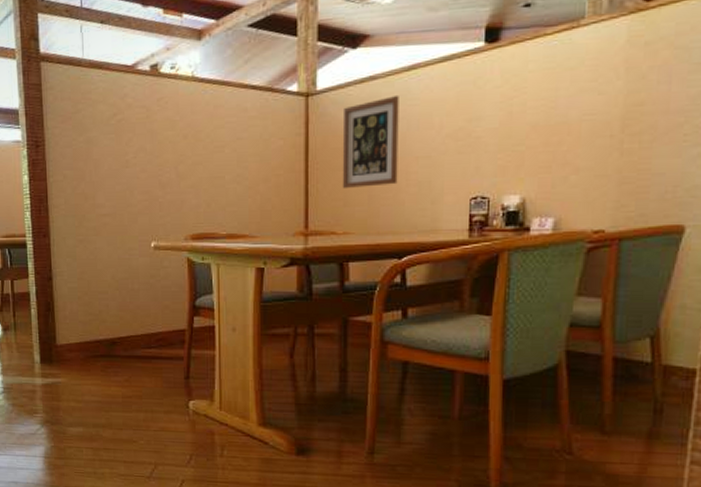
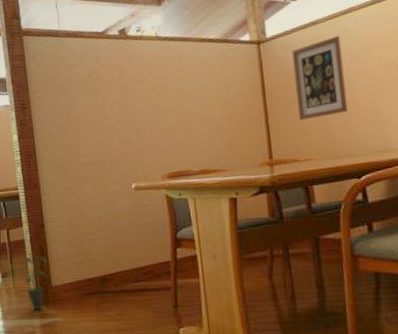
potted plant: none [29,308,52,369] -> present [25,253,47,311]

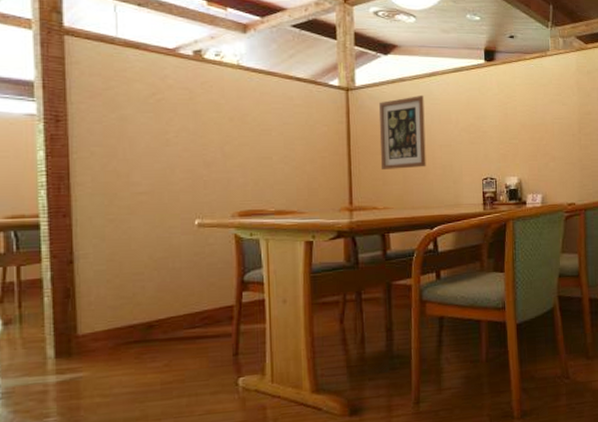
potted plant: present [25,253,47,311] -> none [39,295,73,365]

